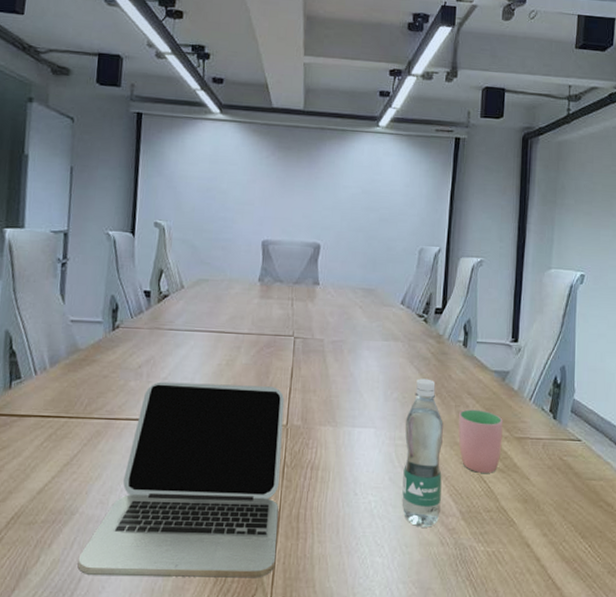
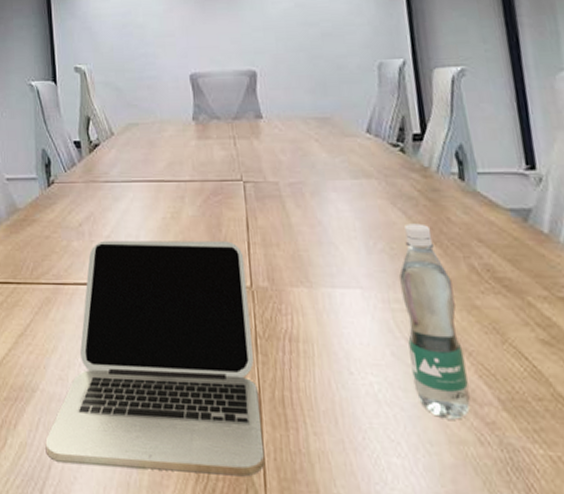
cup: present [458,409,503,473] -> none [470,261,543,347]

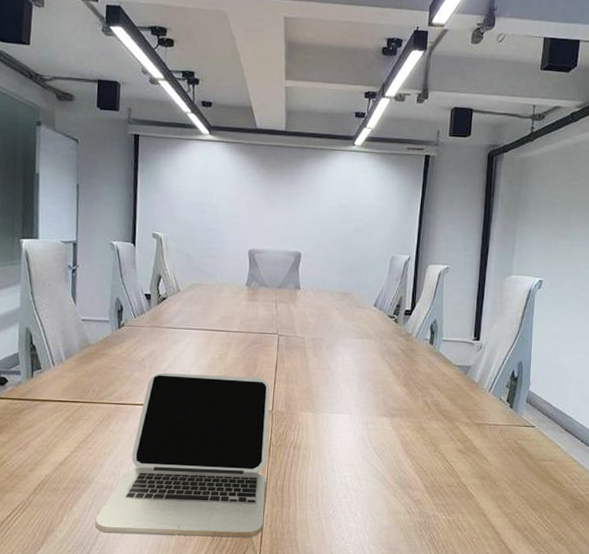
bottle: present [398,223,470,420] -> none [373,371,411,499]

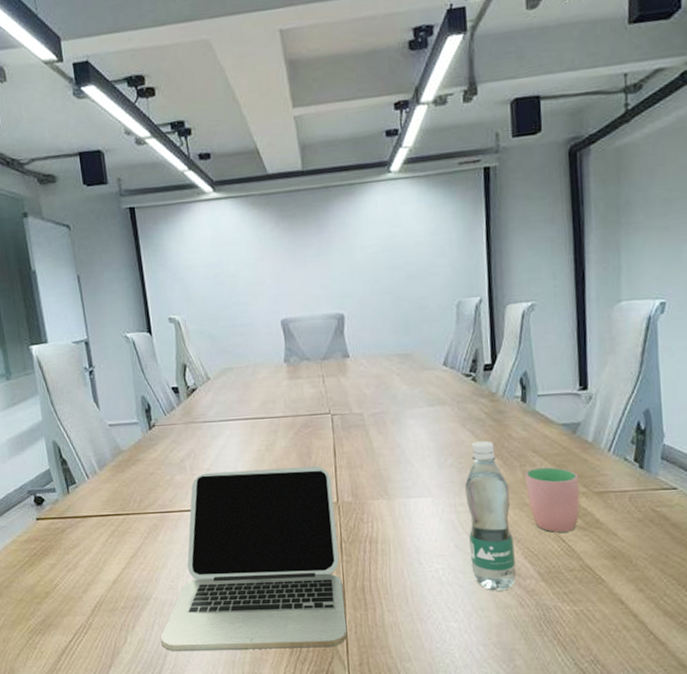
bottle: none [373,371,411,499] -> present [464,441,516,591]
cup: none [424,399,465,454] -> present [524,467,580,532]

